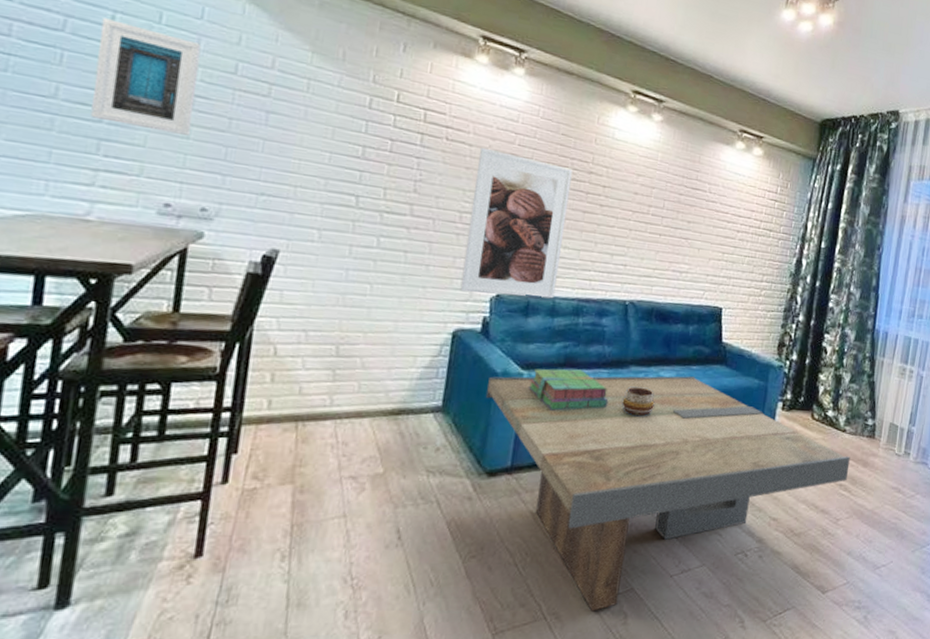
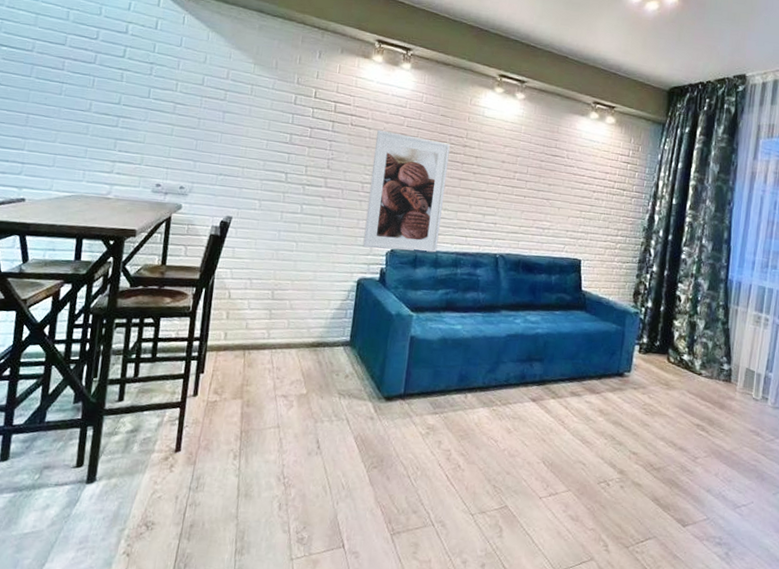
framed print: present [90,18,202,136] -> none [111,52,181,133]
coffee table: present [486,376,851,611] -> none [384,317,707,523]
stack of books: present [528,368,609,411] -> none [417,311,483,348]
decorative bowl: present [622,386,655,416] -> none [495,328,523,354]

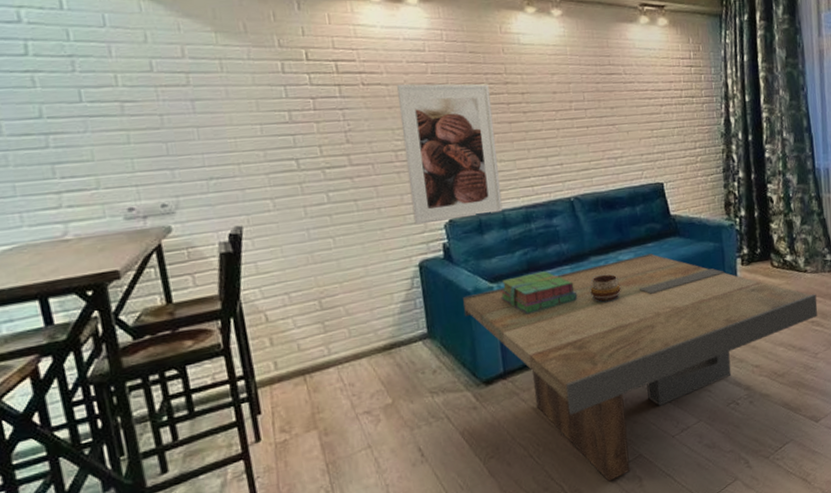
coffee table: none [384,317,707,523] -> present [463,253,818,482]
stack of books: none [417,311,483,348] -> present [499,271,578,315]
decorative bowl: none [495,328,523,354] -> present [590,274,621,302]

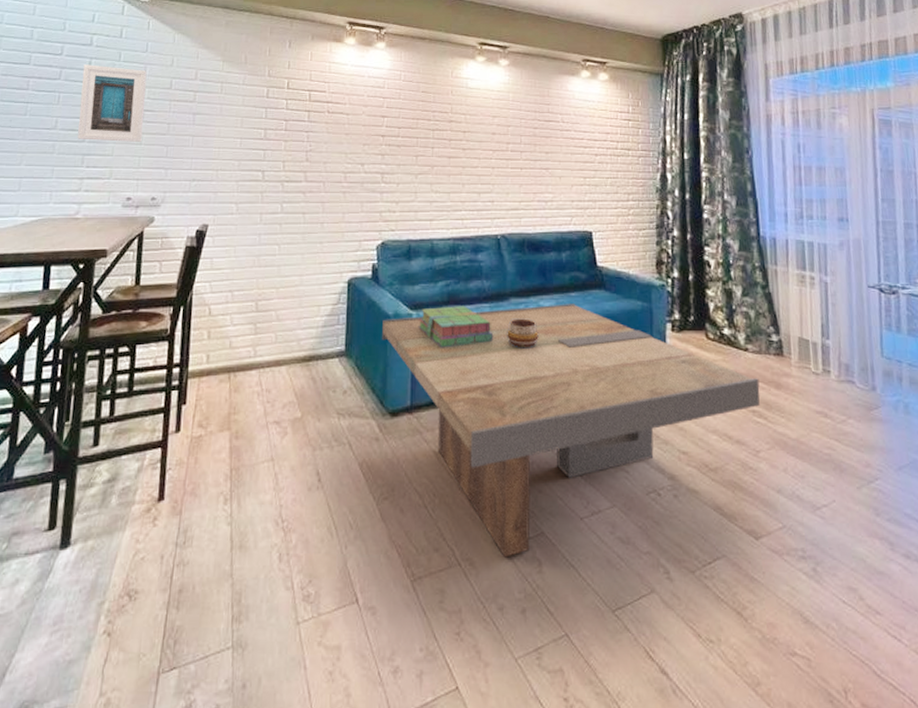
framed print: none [17,48,129,145] -> present [77,64,147,142]
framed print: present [396,83,503,225] -> none [350,114,435,243]

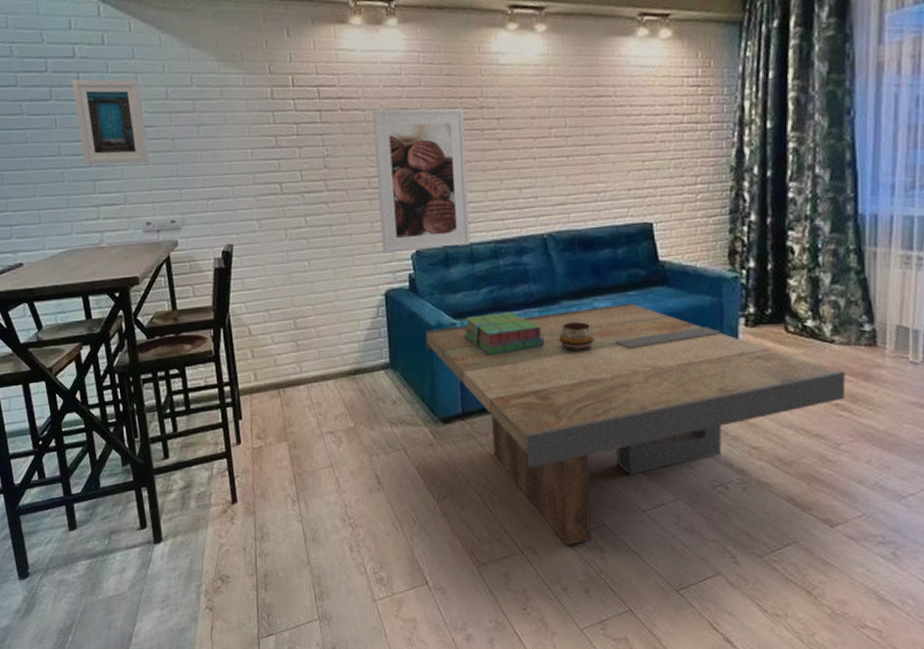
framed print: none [350,114,435,243] -> present [372,108,471,254]

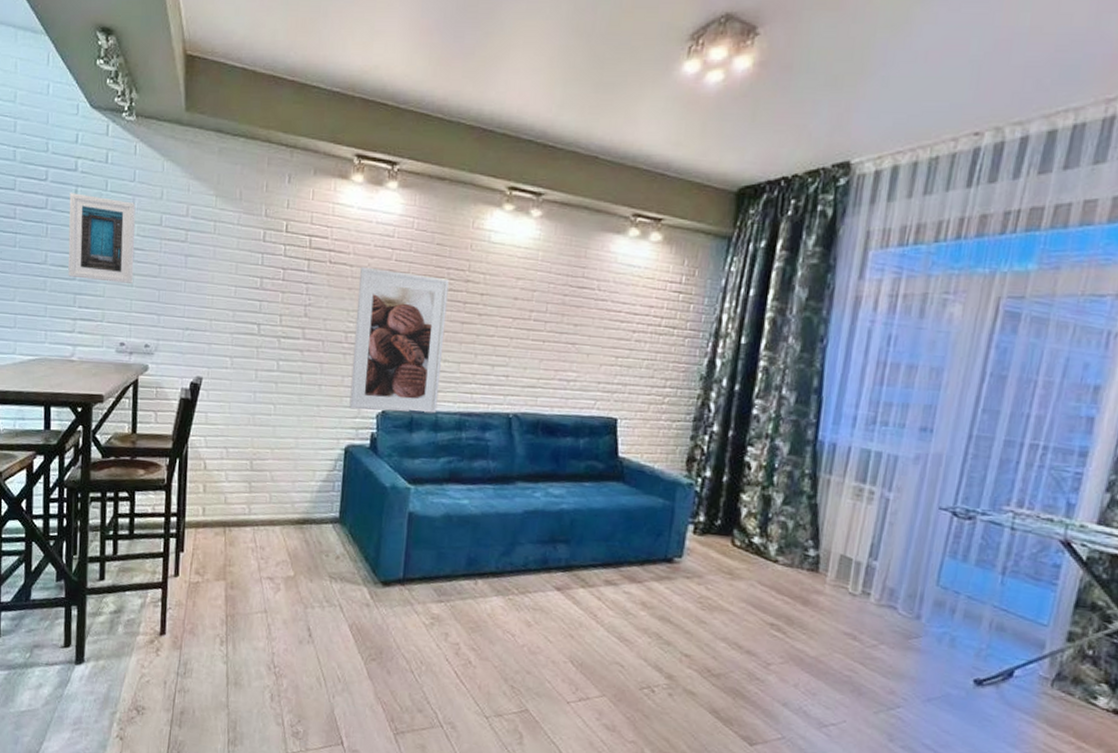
coffee table: present [426,303,846,546] -> none [378,490,785,727]
stack of books: present [462,312,545,356] -> none [415,483,495,526]
decorative bowl: present [559,321,594,351] -> none [509,503,544,534]

